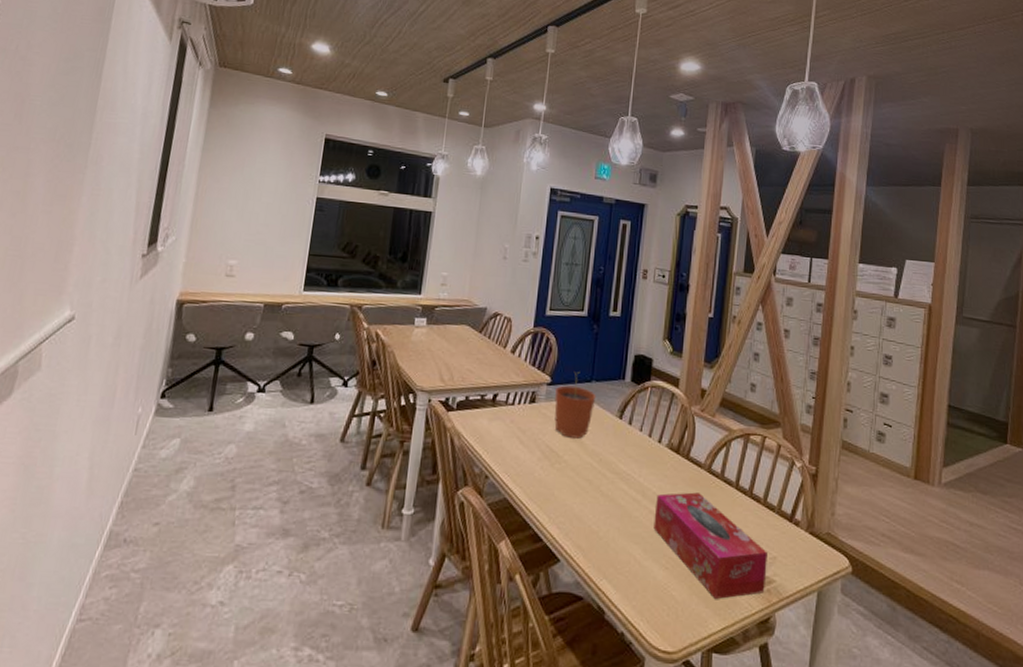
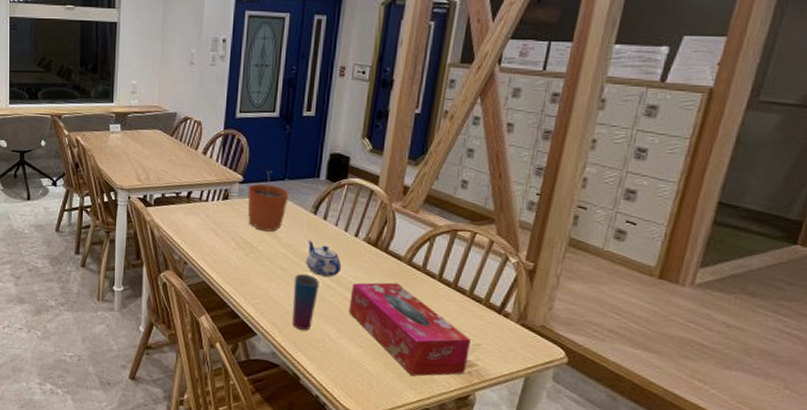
cup: none [597,485,625,552] -> present [292,273,319,330]
teapot: none [612,447,647,488] -> present [306,240,342,277]

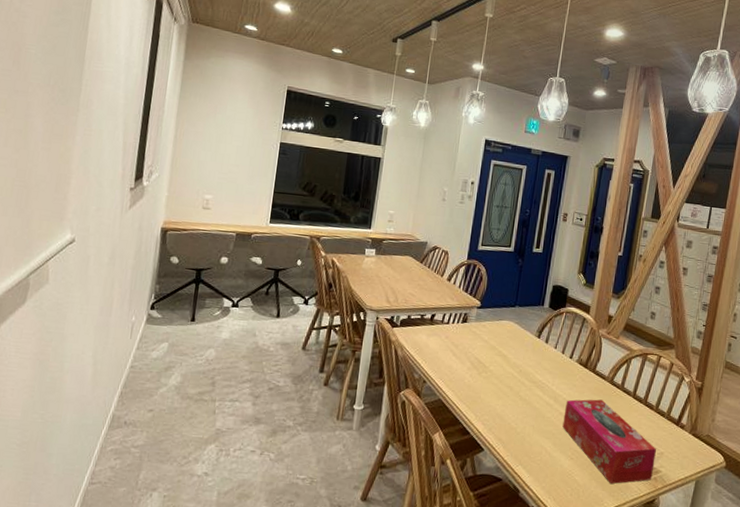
plant pot: present [248,171,290,232] -> none [483,298,519,353]
cup: present [292,273,319,330] -> none [515,391,540,445]
teapot: present [306,240,342,277] -> none [529,361,559,395]

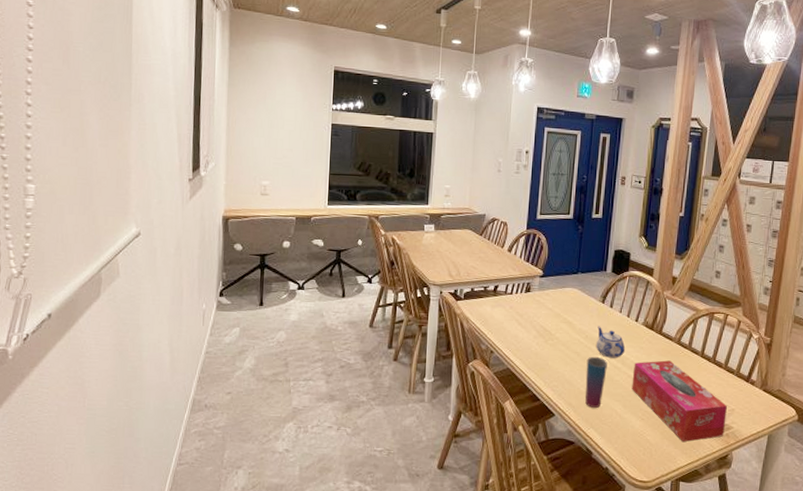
cup: none [515,391,540,445] -> present [585,356,607,408]
teapot: none [529,361,559,395] -> present [596,326,626,358]

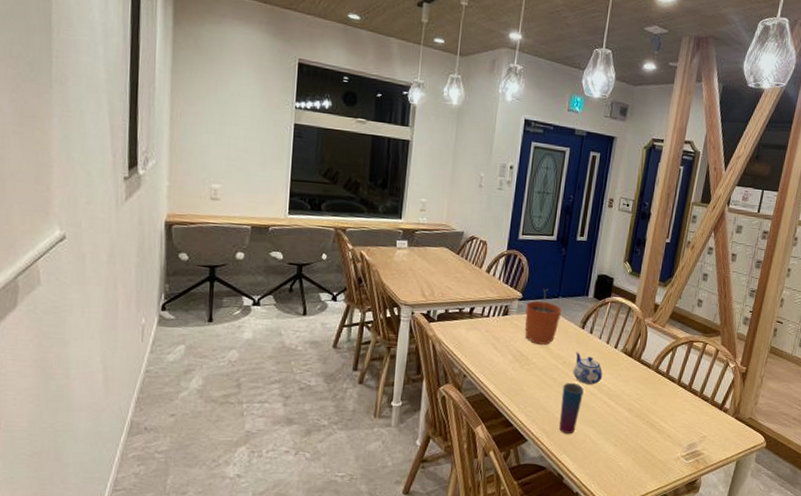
plant pot: none [547,265,582,320] -> present [525,289,562,345]
tissue box: present [632,360,727,442] -> none [606,387,699,467]

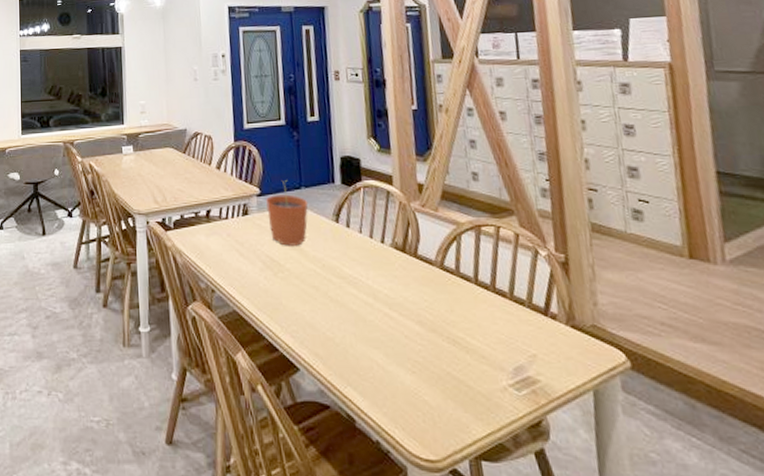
cup: present [559,382,584,434] -> none [328,290,356,358]
teapot: present [573,352,603,385] -> none [335,251,375,292]

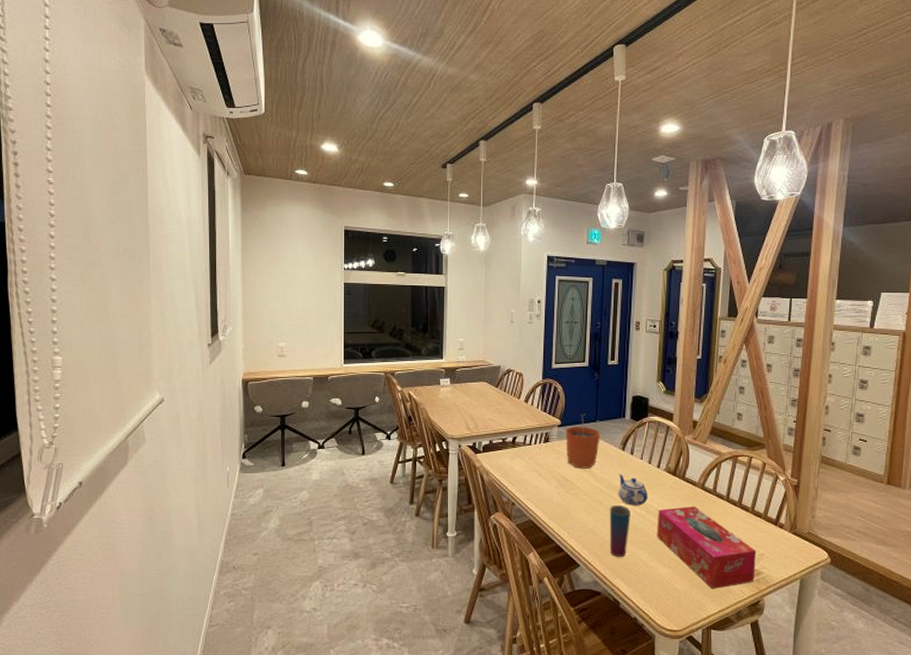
cup: none [328,290,356,358] -> present [609,504,631,557]
teapot: none [335,251,375,292] -> present [619,474,649,506]
tissue box: none [389,291,530,402] -> present [657,506,756,588]

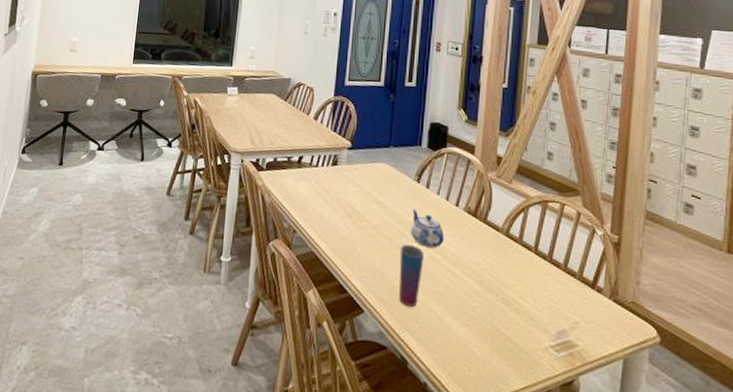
plant pot: present [566,414,601,469] -> none [355,137,395,200]
tissue box: present [657,506,756,588] -> none [453,254,569,359]

